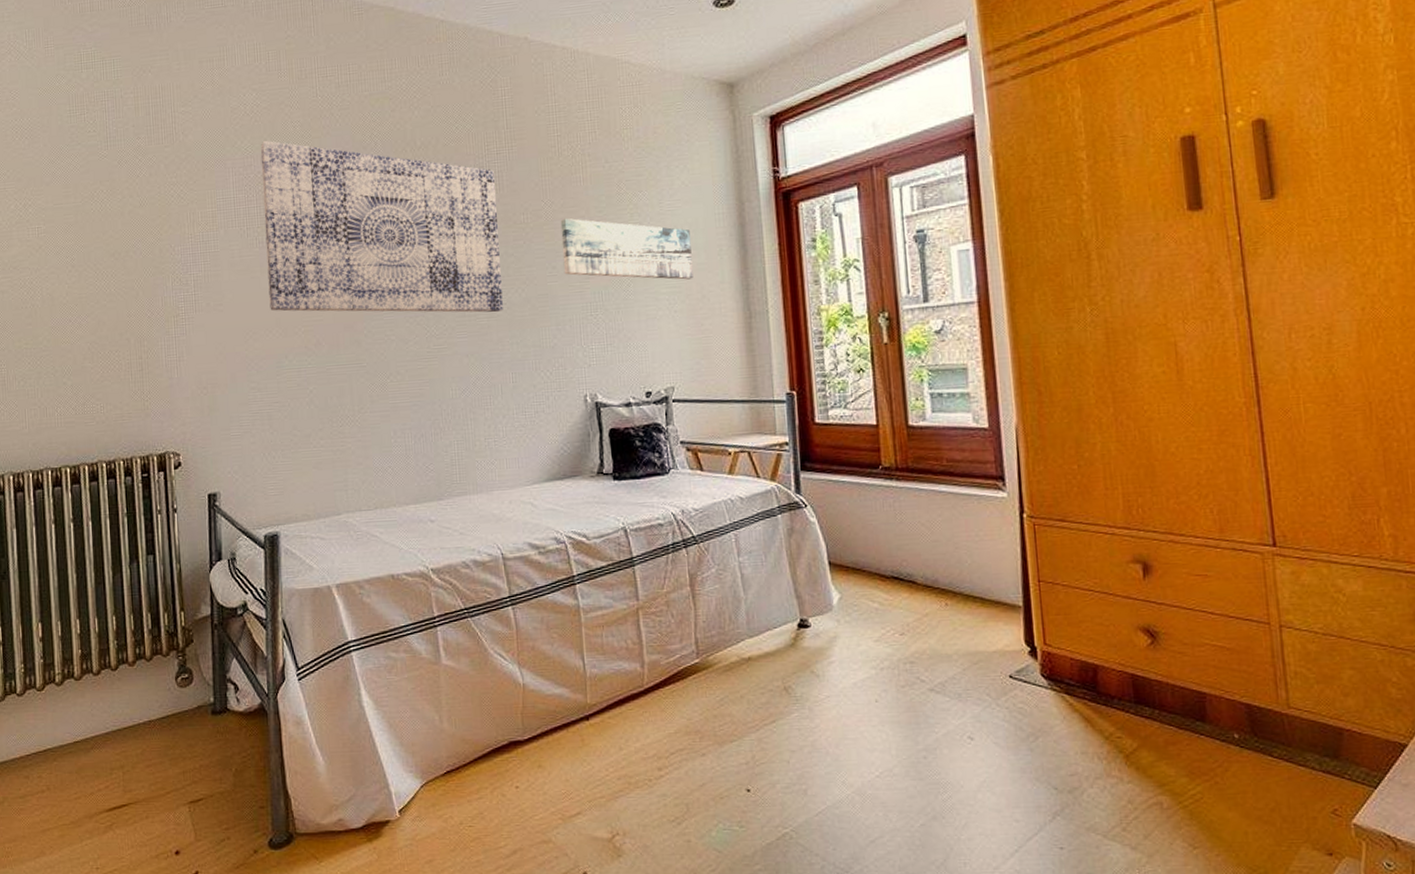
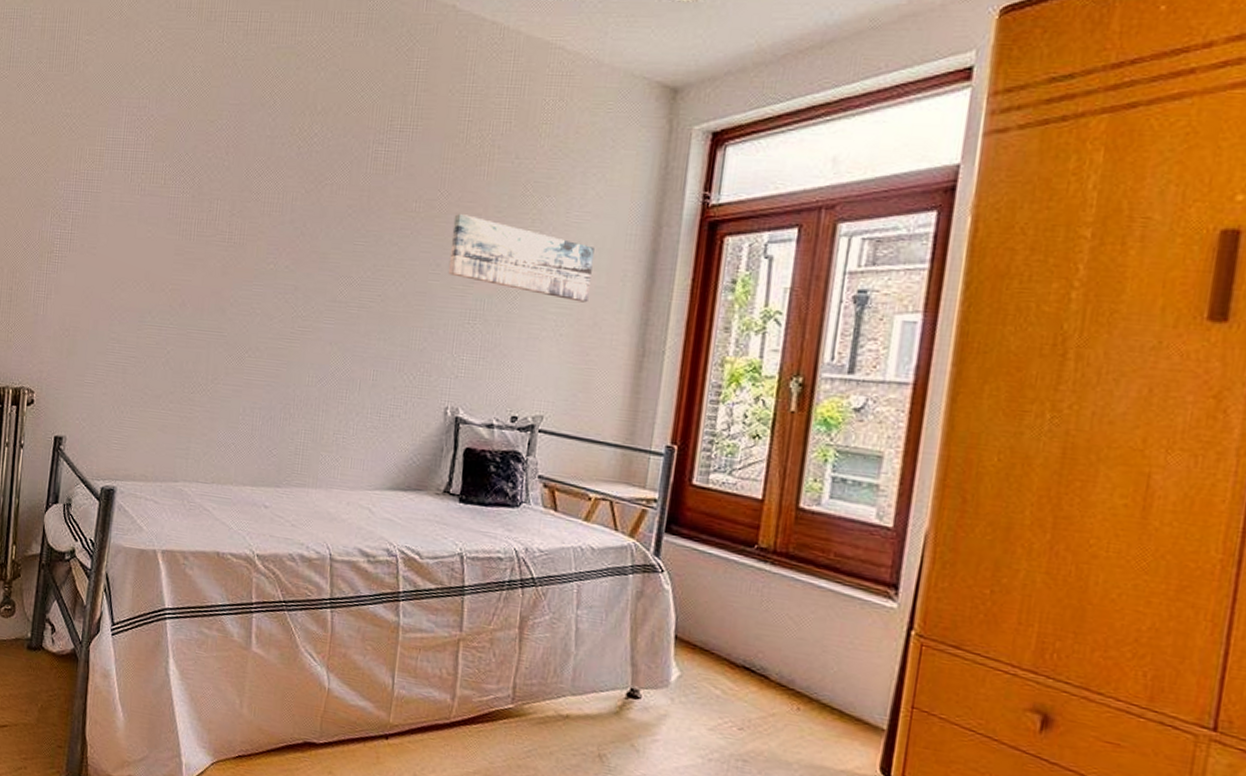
wall art: present [260,140,503,313] -> none [141,82,393,304]

